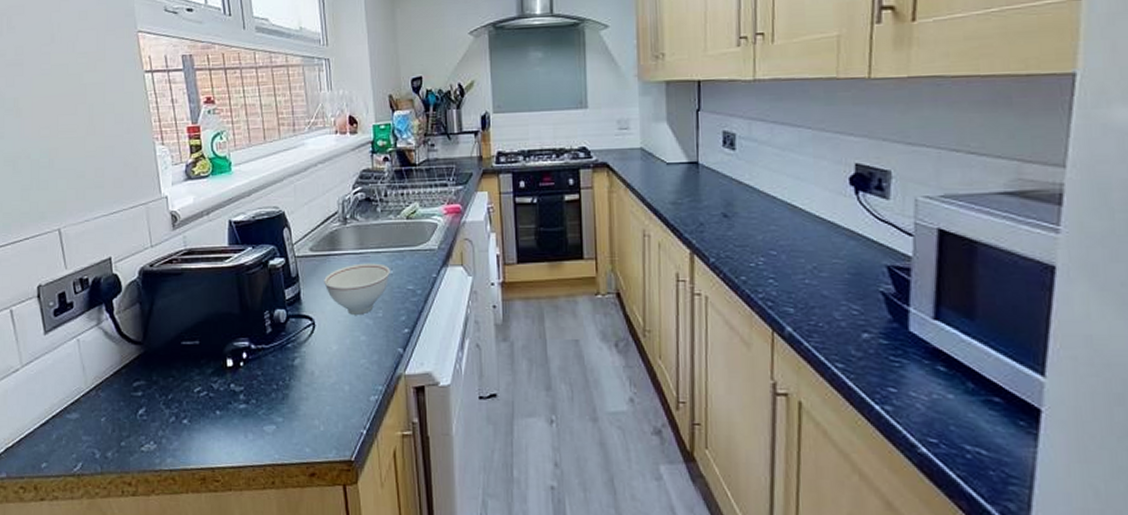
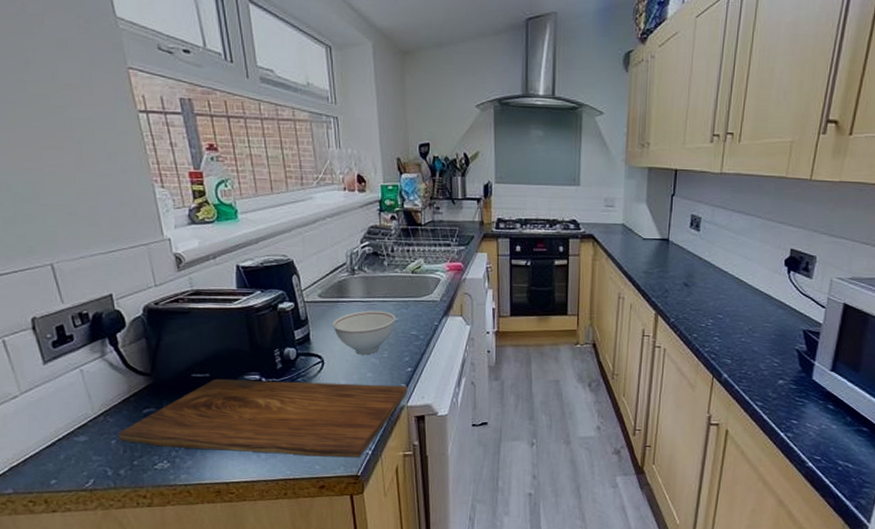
cutting board: none [107,346,405,439] -> present [117,378,408,458]

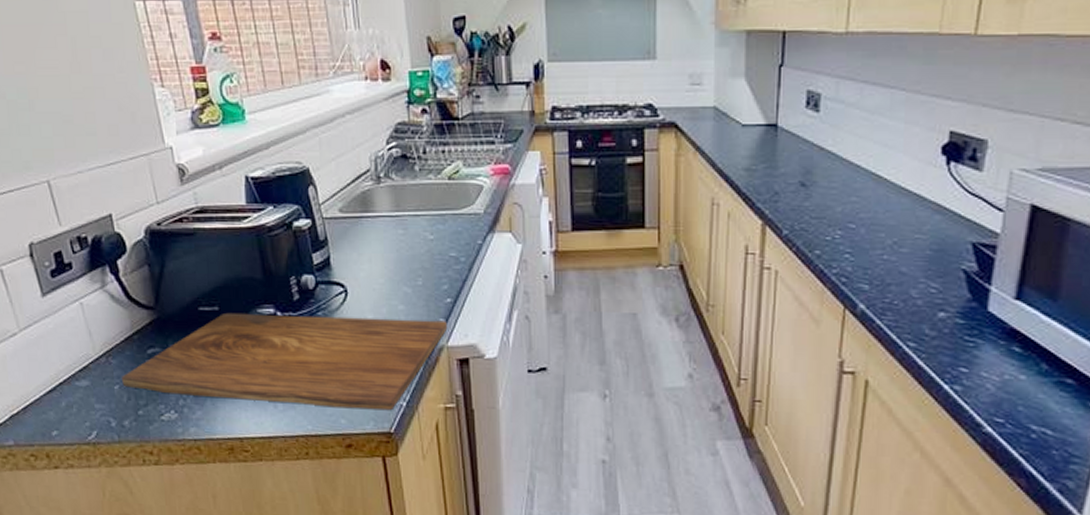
bowl: present [333,310,395,355] -> none [356,227,430,283]

